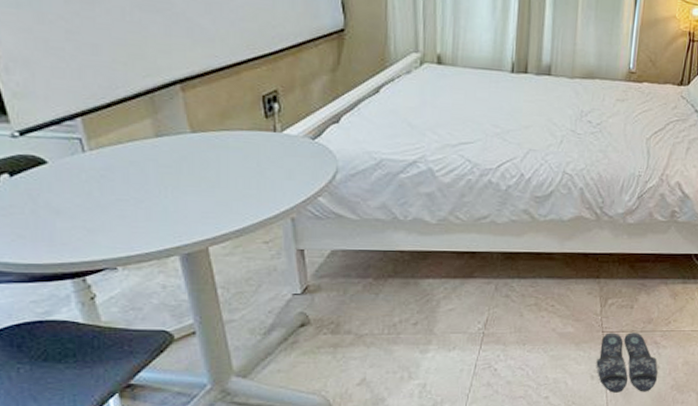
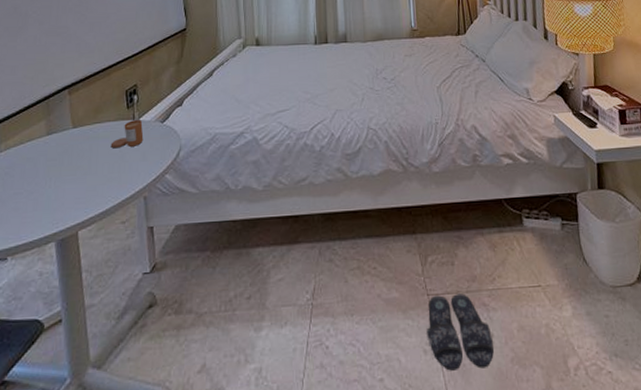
candle: none [245,131,289,162] -> present [110,119,144,149]

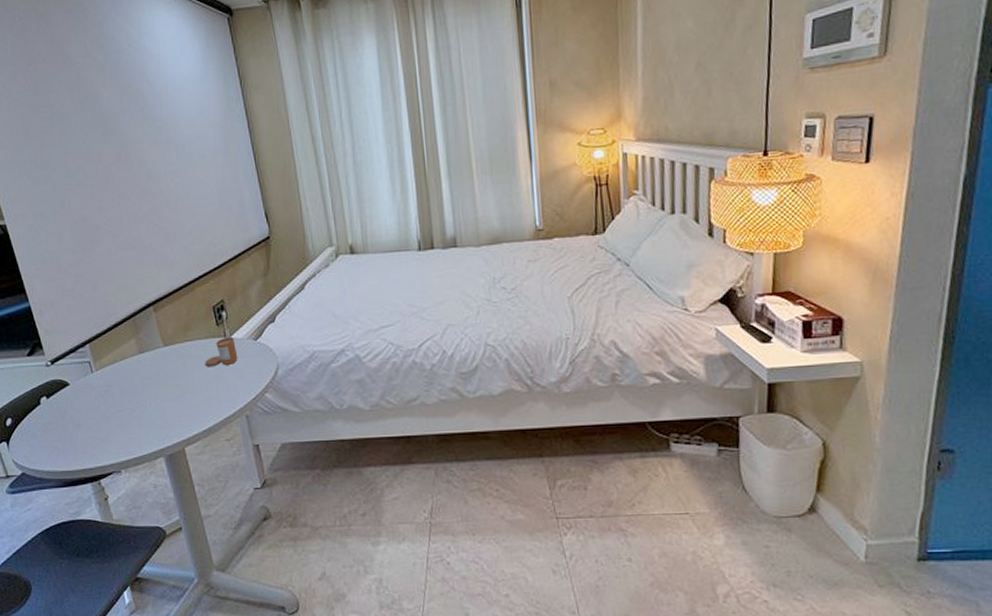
slippers: present [426,293,494,371] -> none [555,518,631,591]

